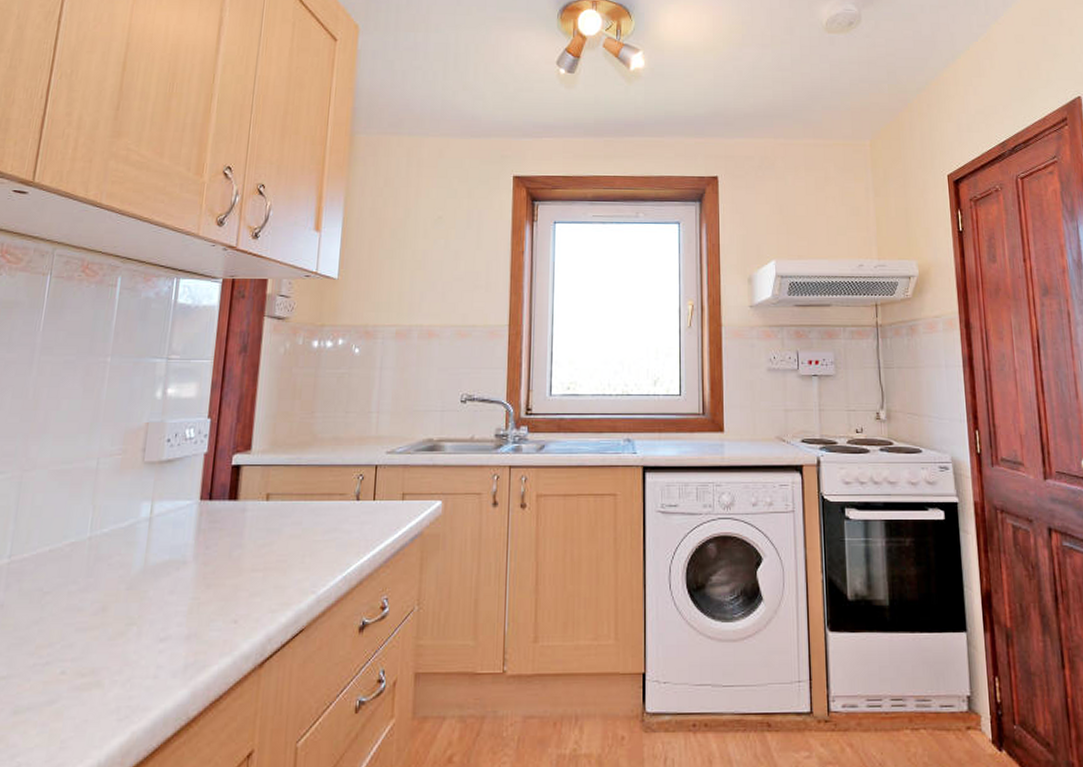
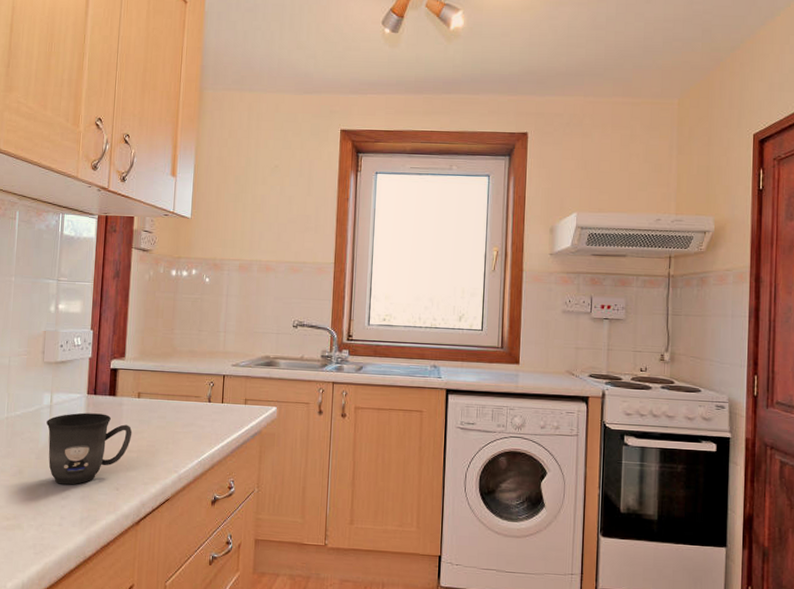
mug: none [143,524,258,621] -> present [46,412,132,485]

